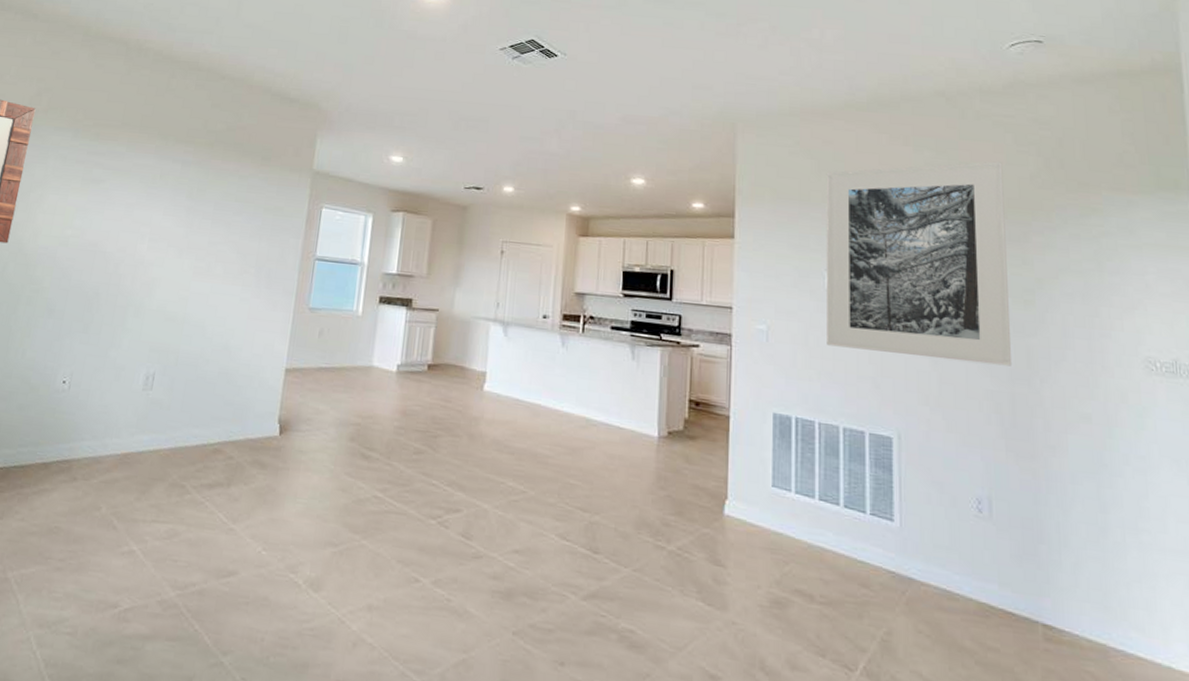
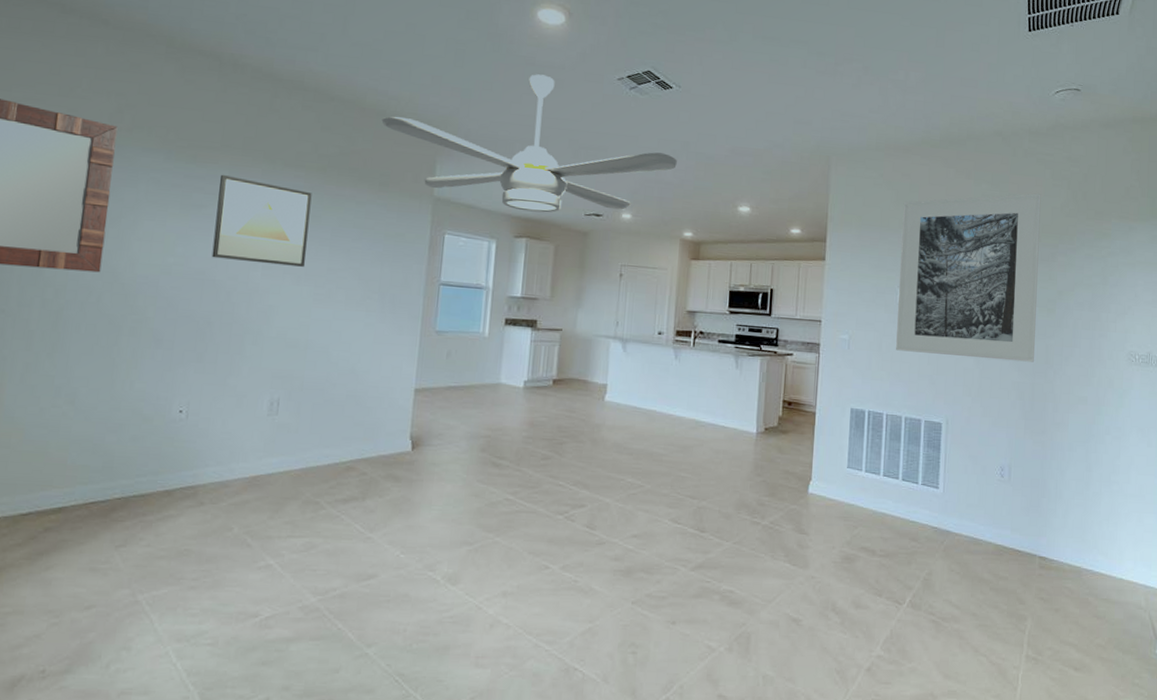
wall art: none [104,150,199,240] -> present [211,174,312,267]
ceiling fan: none [267,47,563,186] -> present [381,74,677,213]

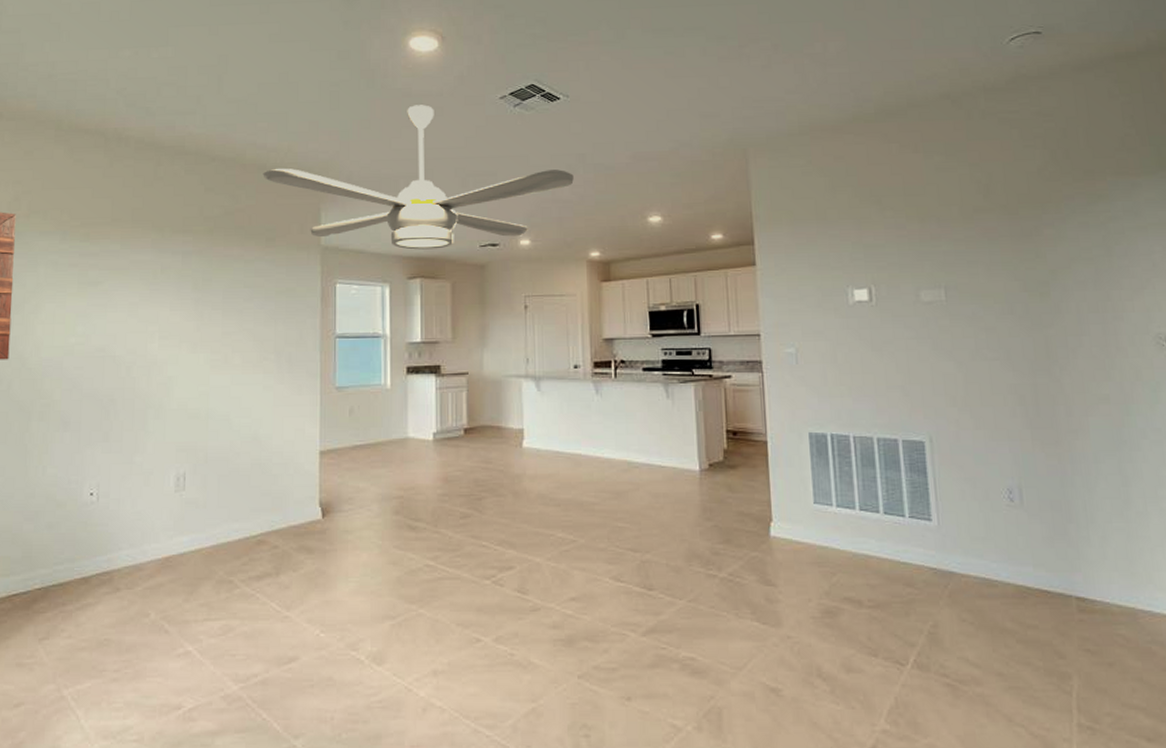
wall art: present [211,174,312,267] -> none [110,248,201,334]
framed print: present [896,193,1041,362] -> none [840,159,1033,361]

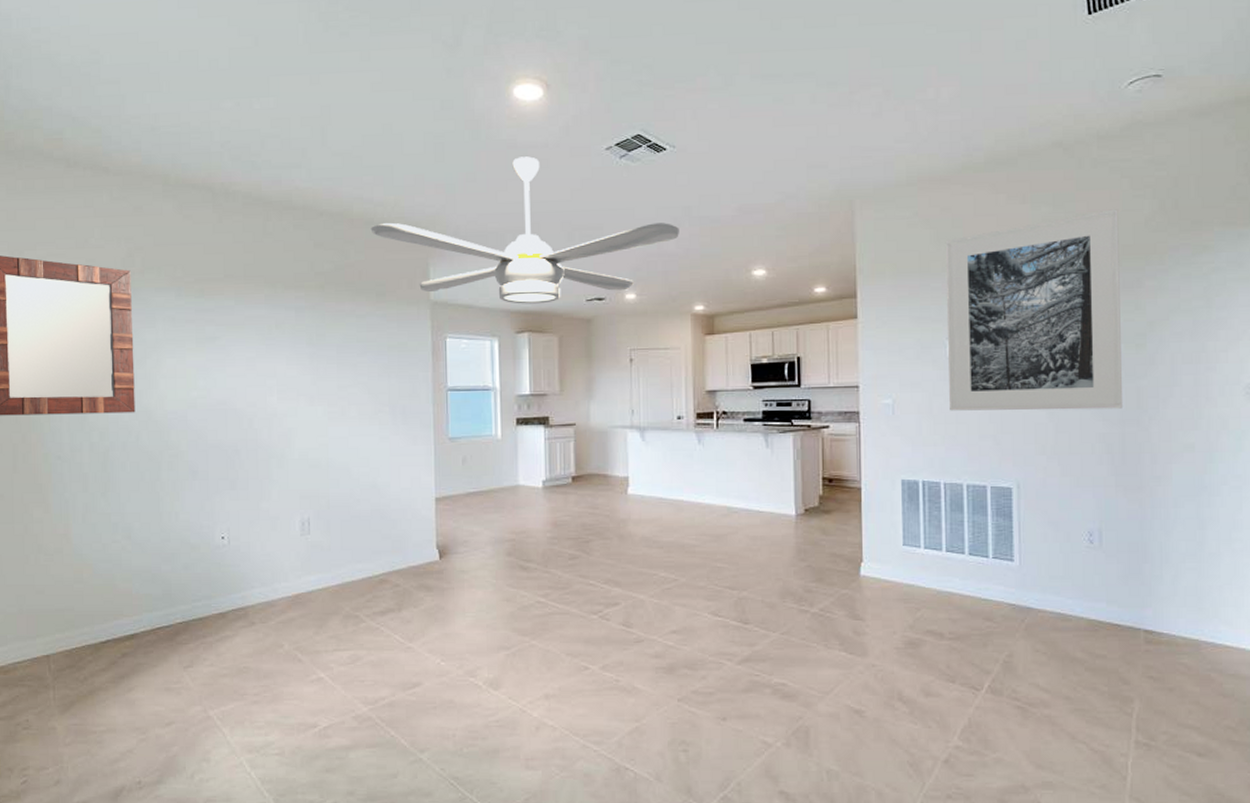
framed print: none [840,159,1033,361] -> present [945,209,1124,411]

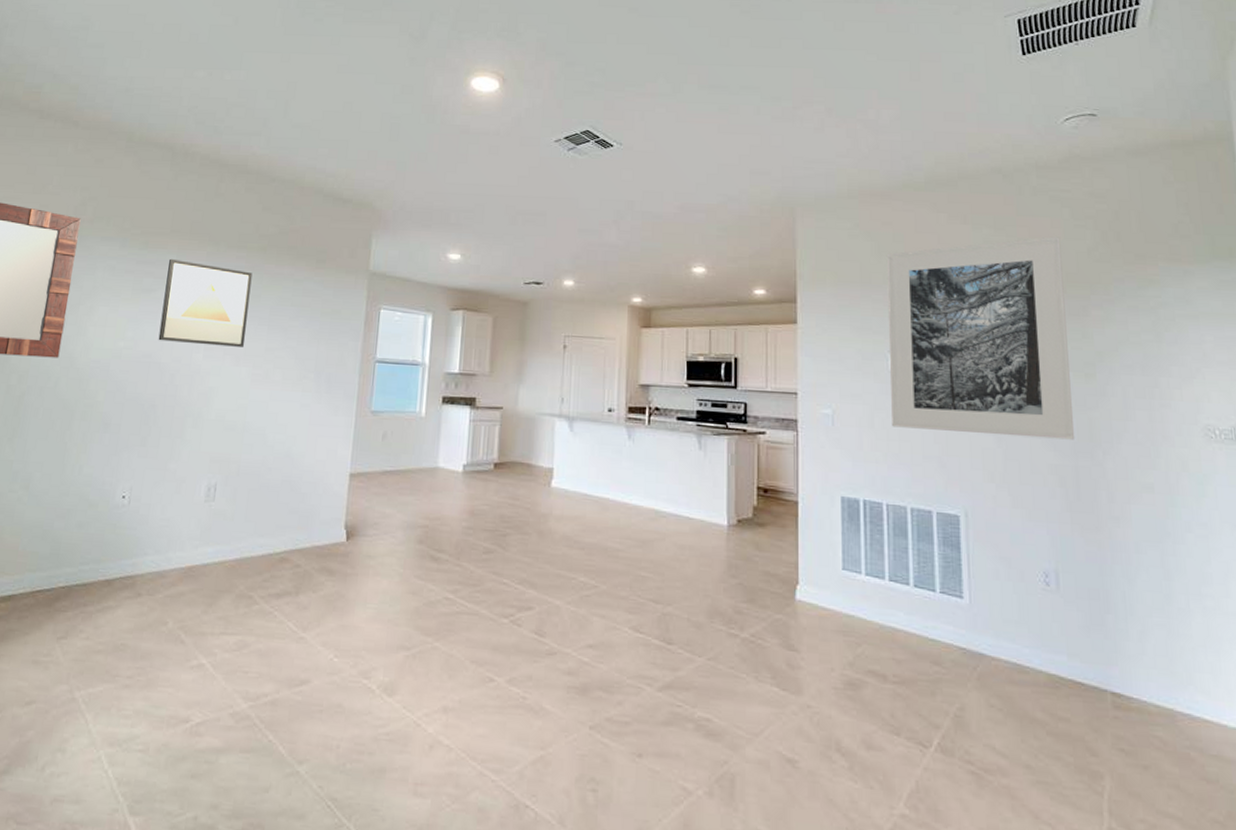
wall art: none [228,304,316,388] -> present [158,258,253,347]
ceiling fan: present [370,156,679,304] -> none [319,142,621,283]

